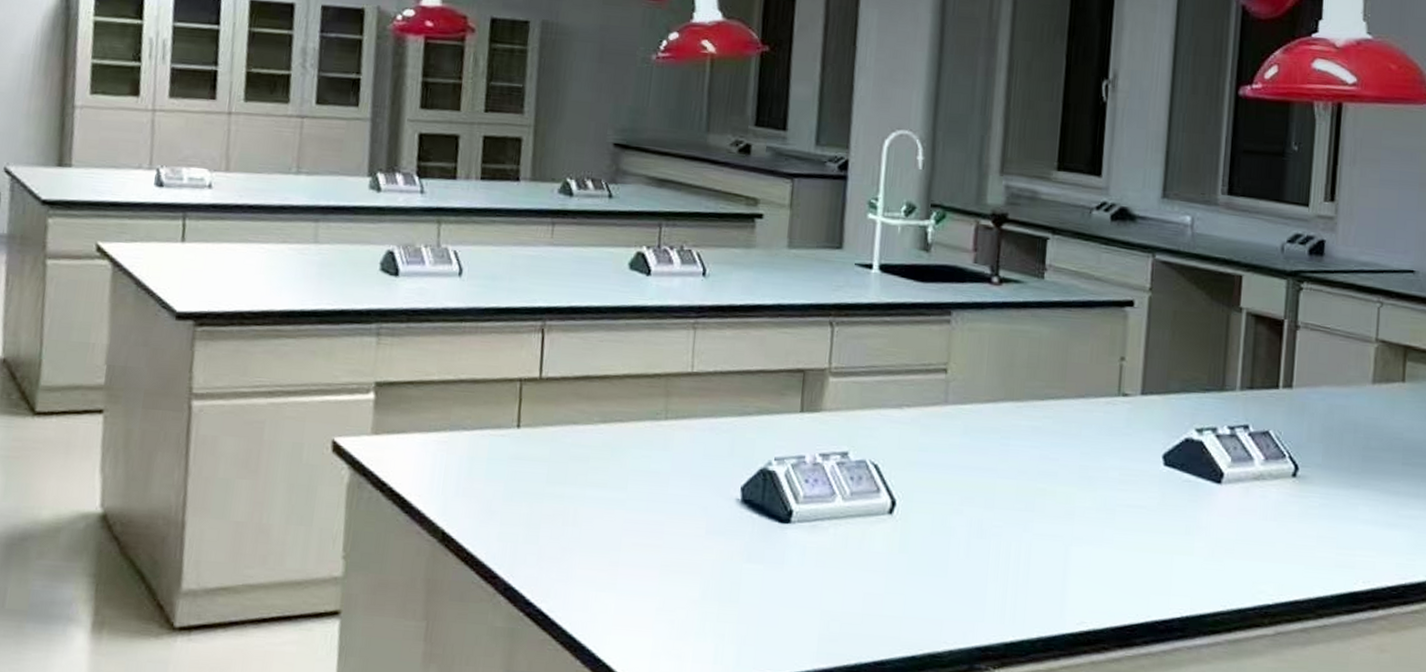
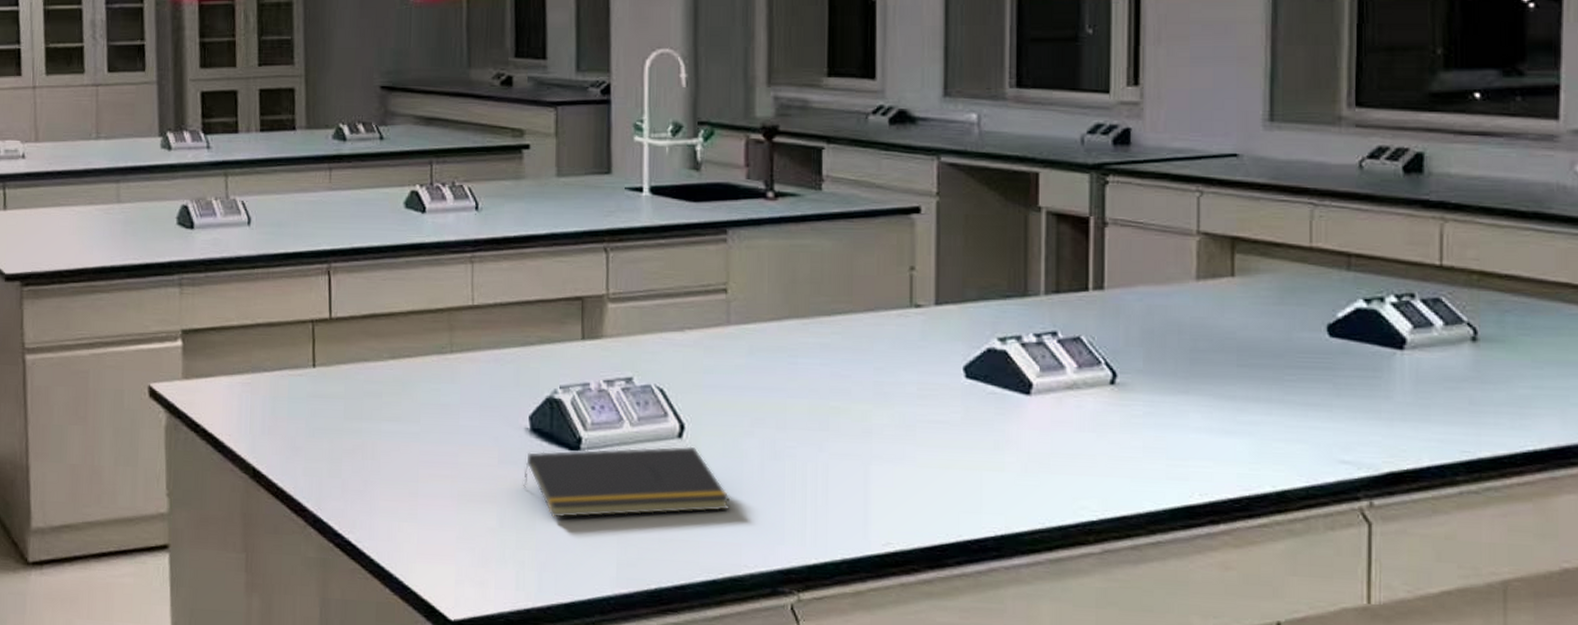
notepad: none [729,522,936,591] -> present [523,446,731,518]

